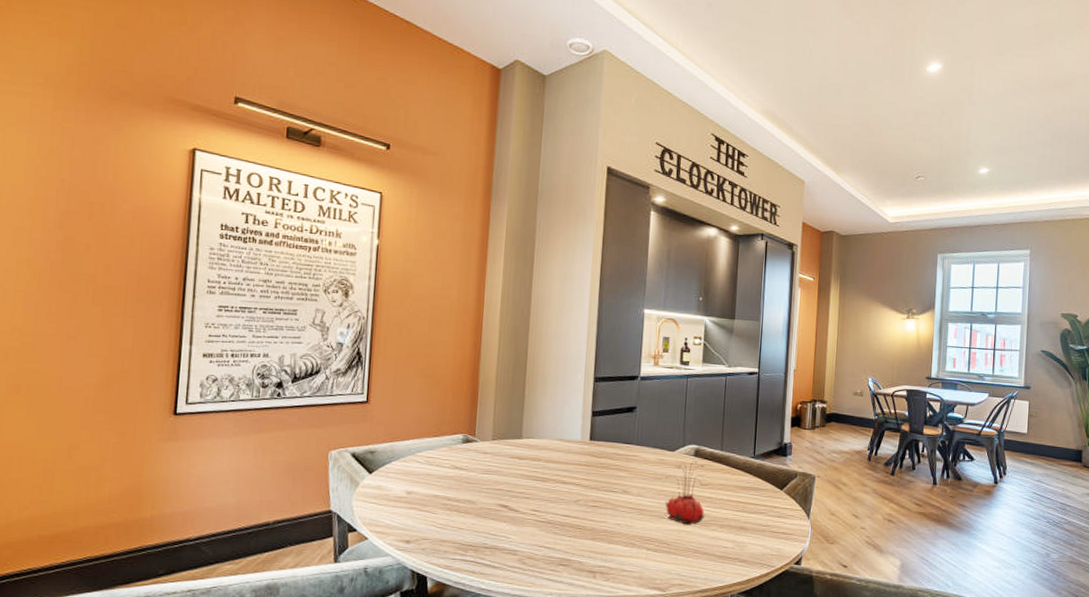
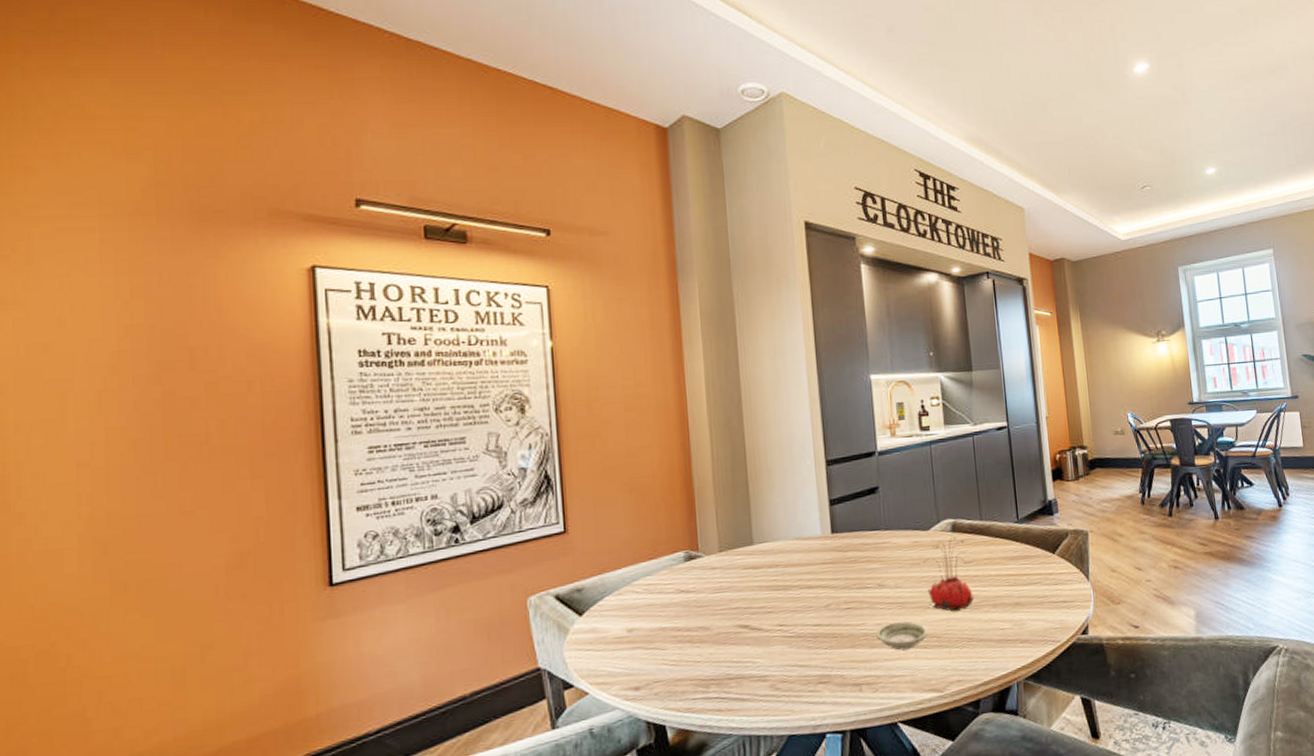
saucer: none [615,525,659,550] -> present [876,621,927,651]

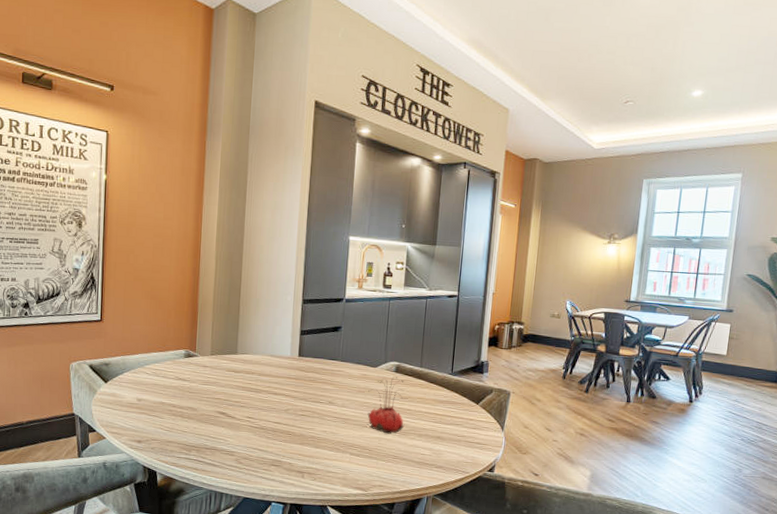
saucer: present [876,621,927,651] -> none [321,432,362,455]

